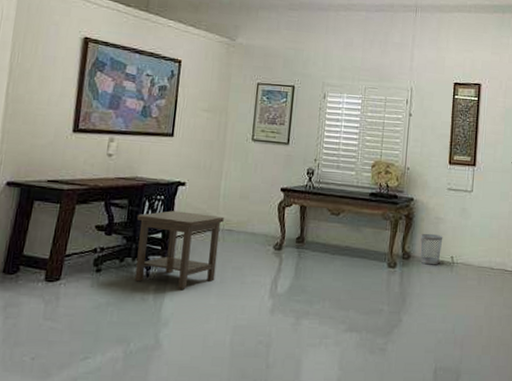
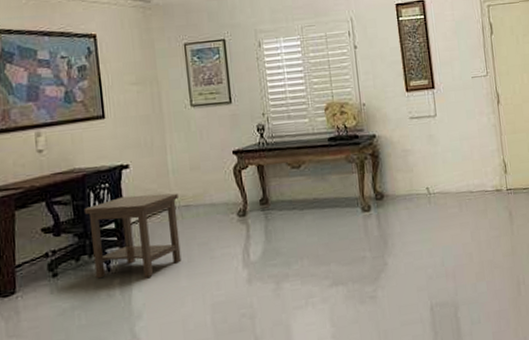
wastebasket: present [420,233,443,265] -> none [391,167,415,201]

